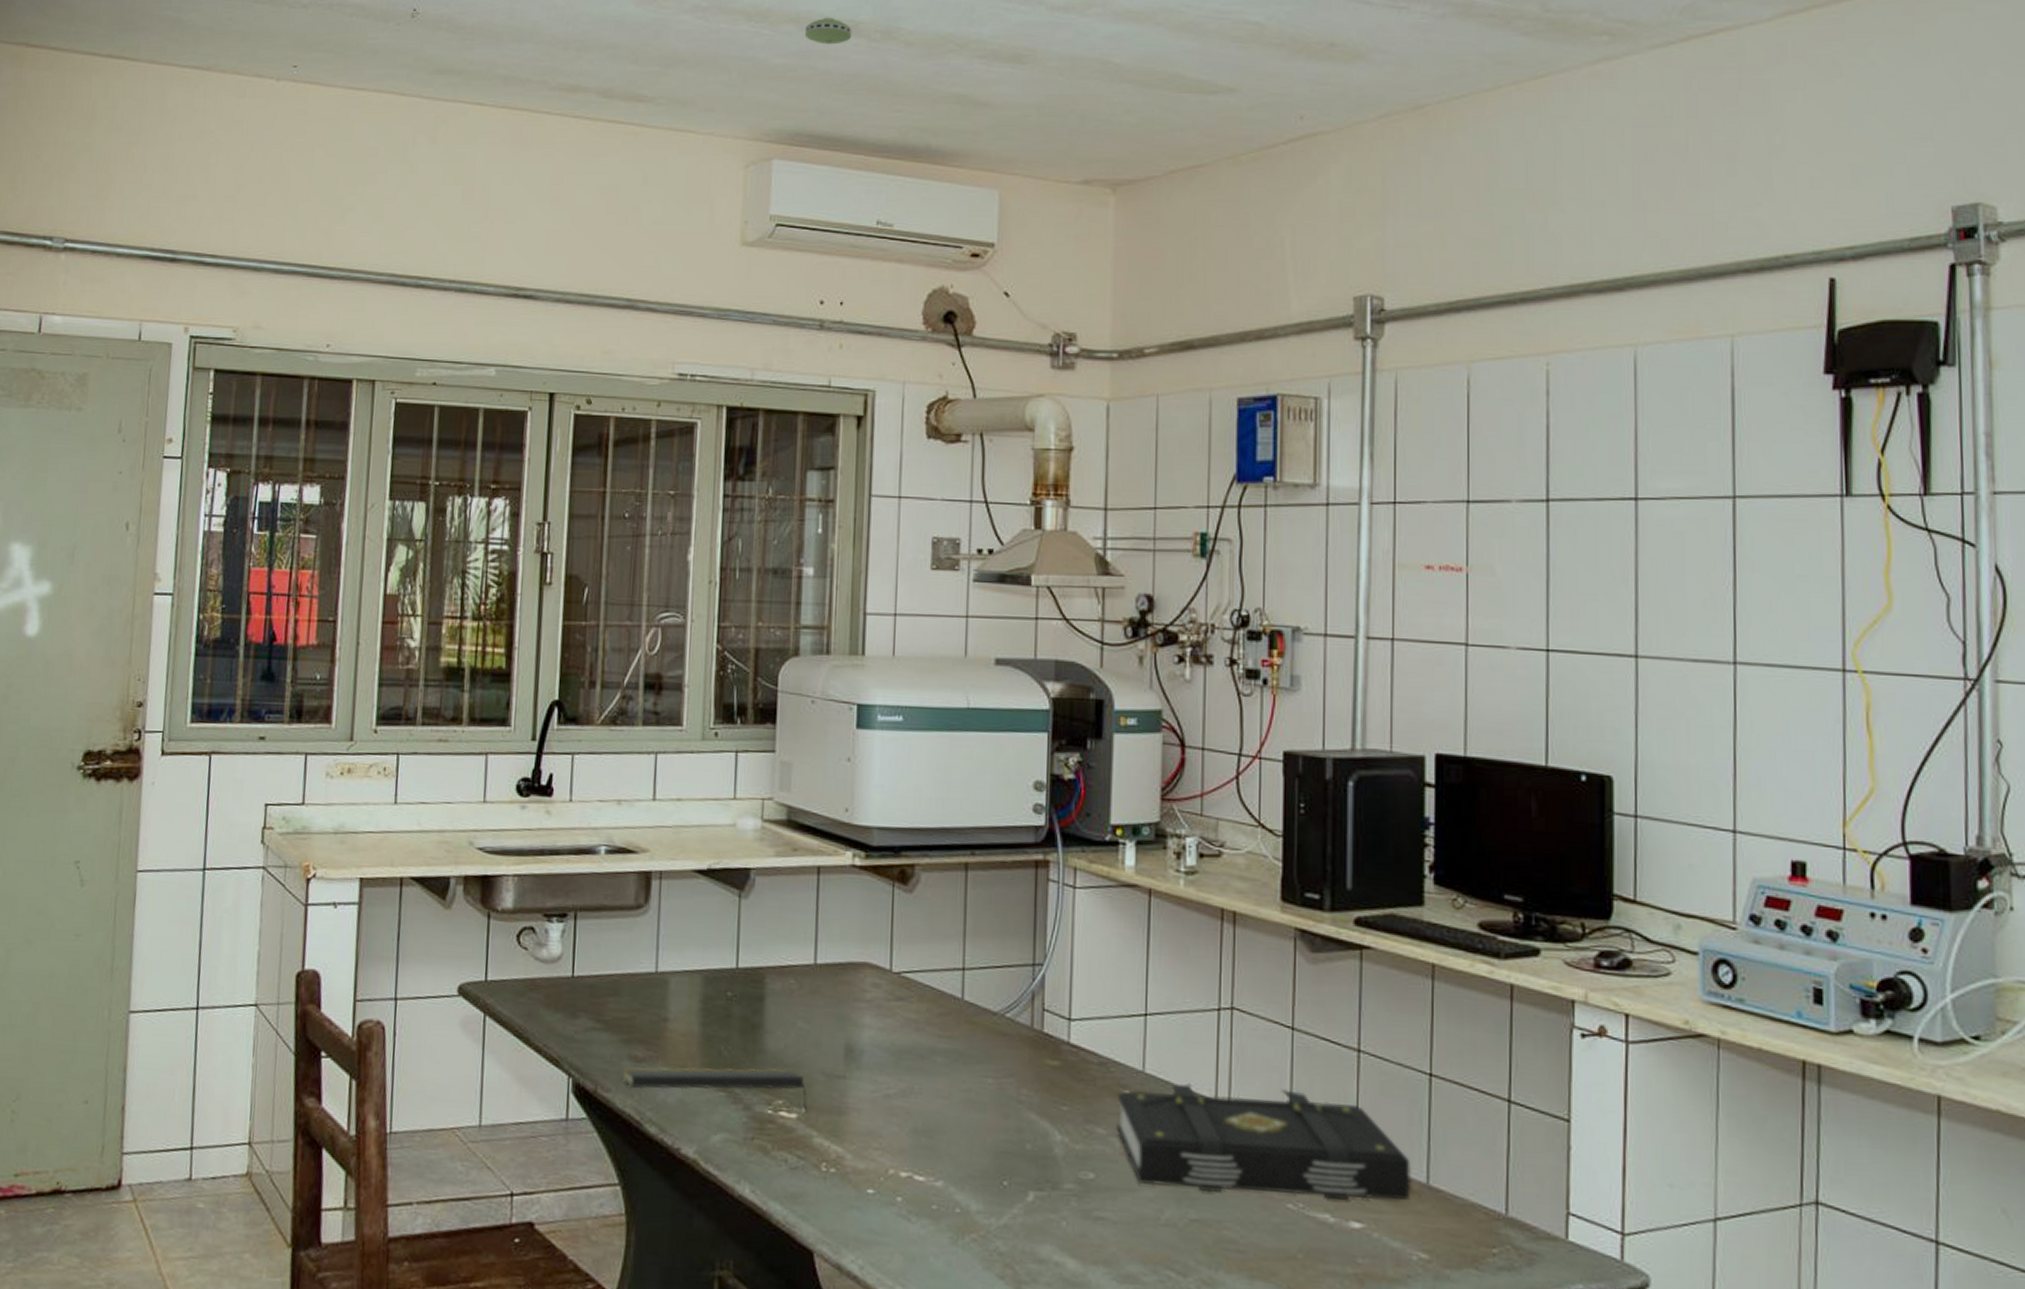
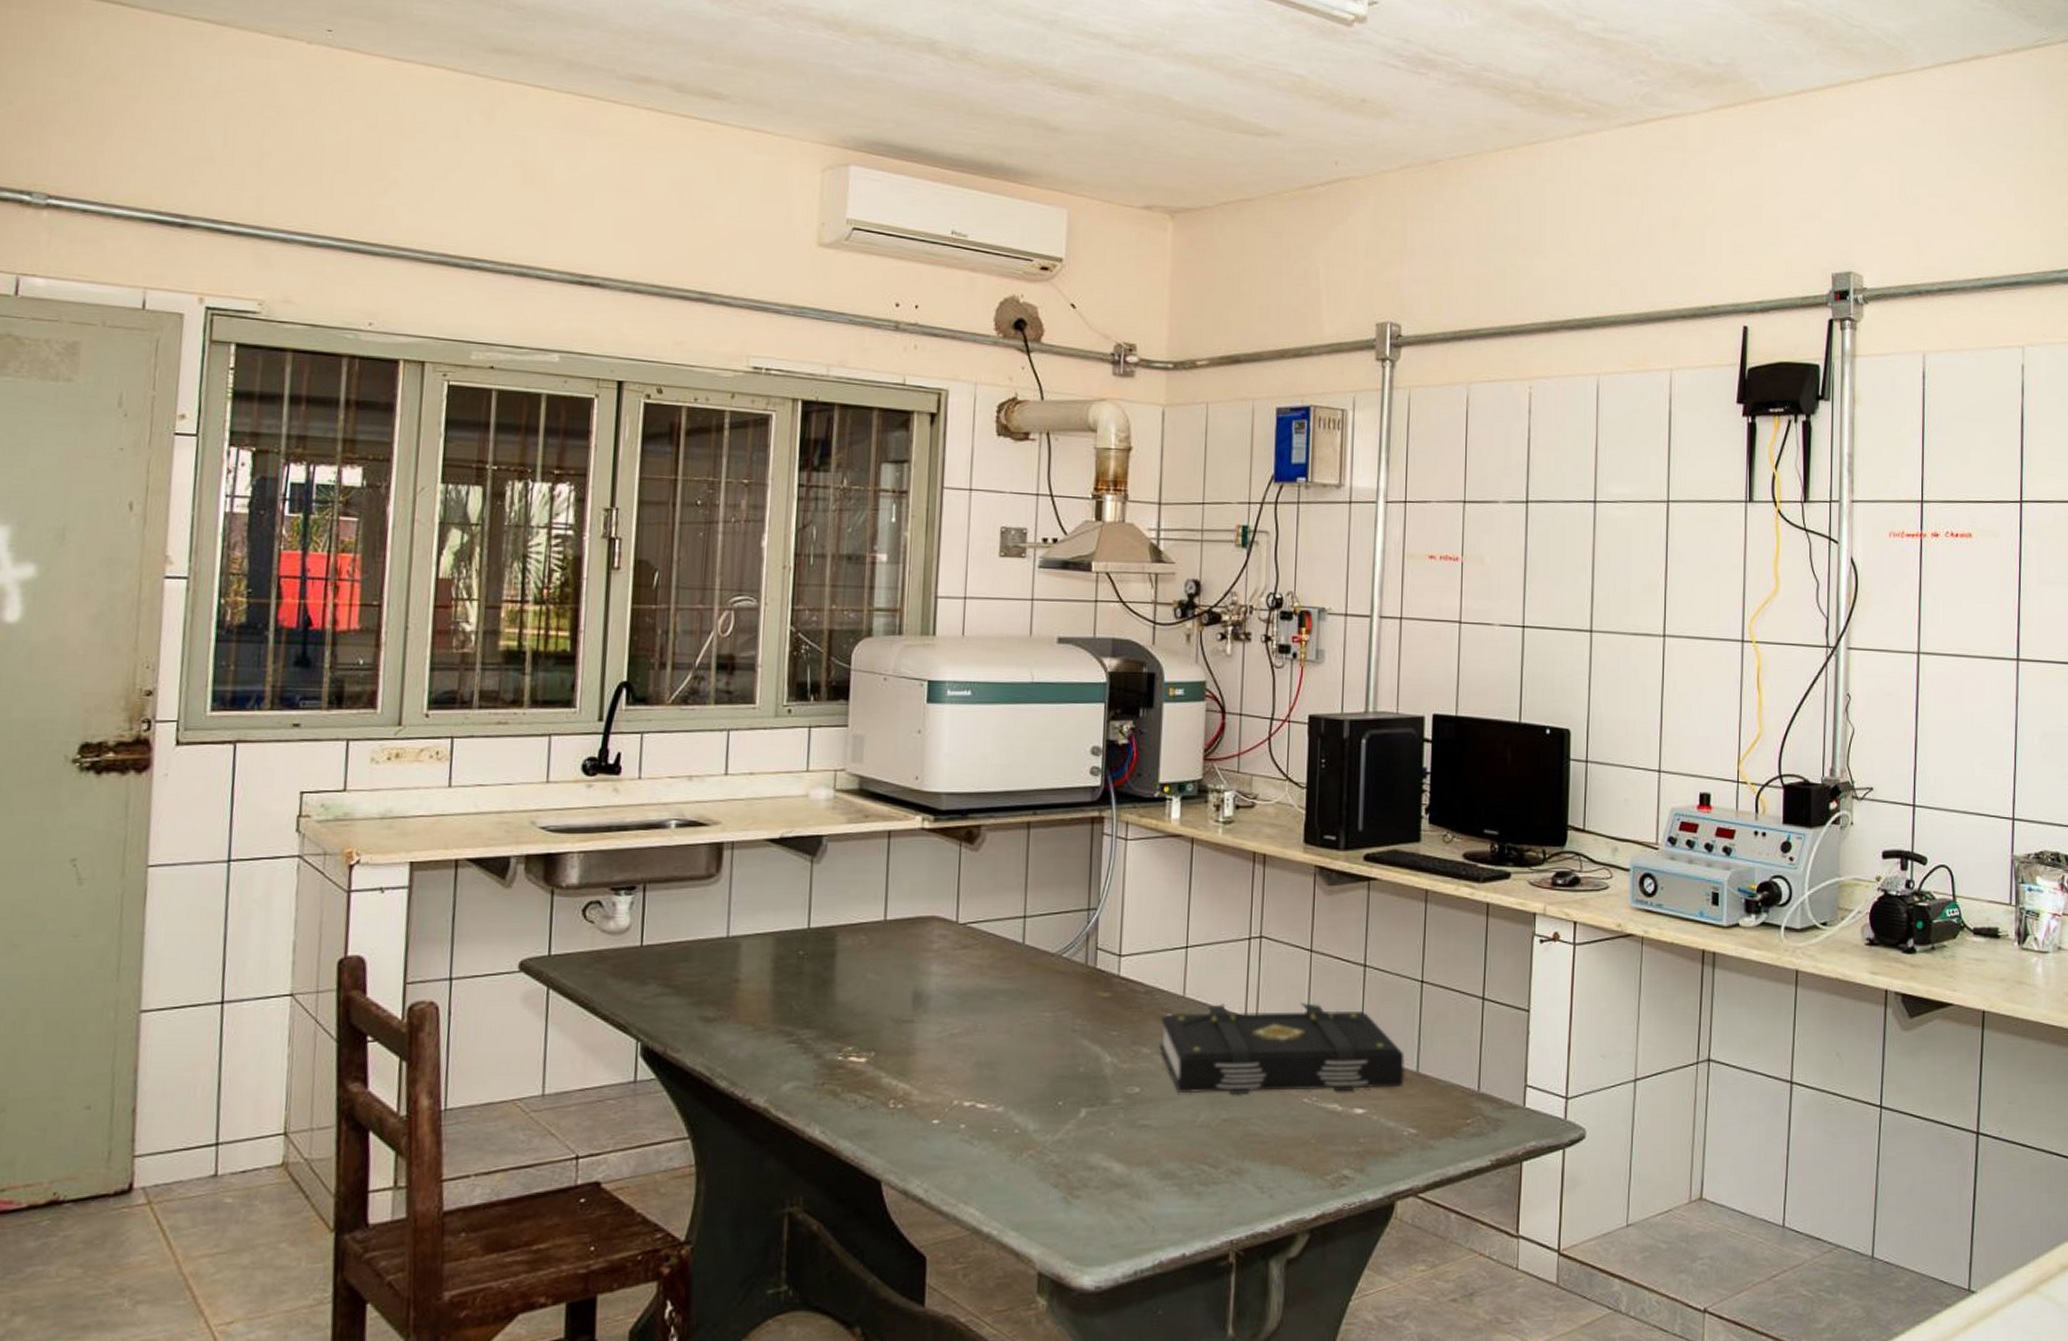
notepad: present [623,1067,807,1110] -> none [694,1017,876,1054]
smoke detector: present [804,17,852,45] -> none [882,33,930,60]

